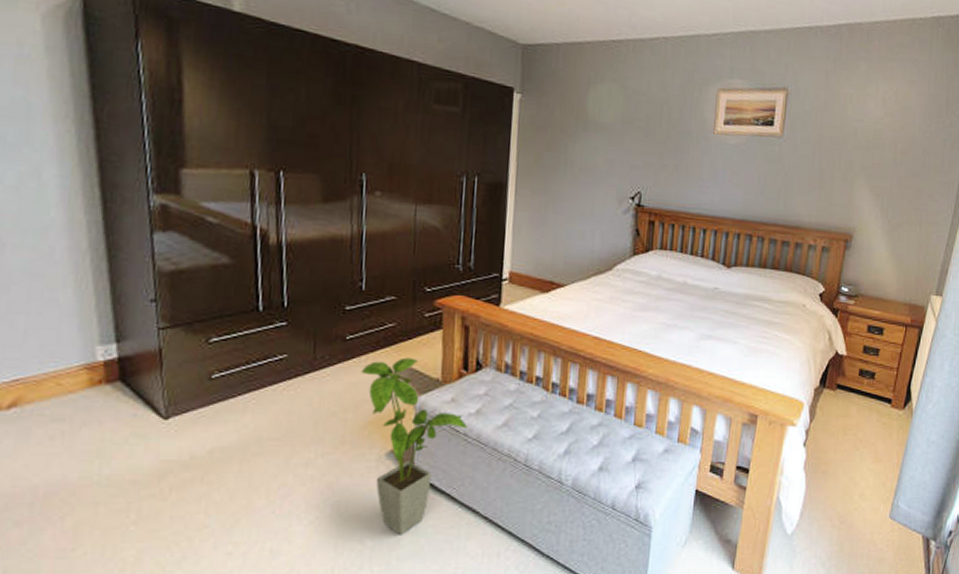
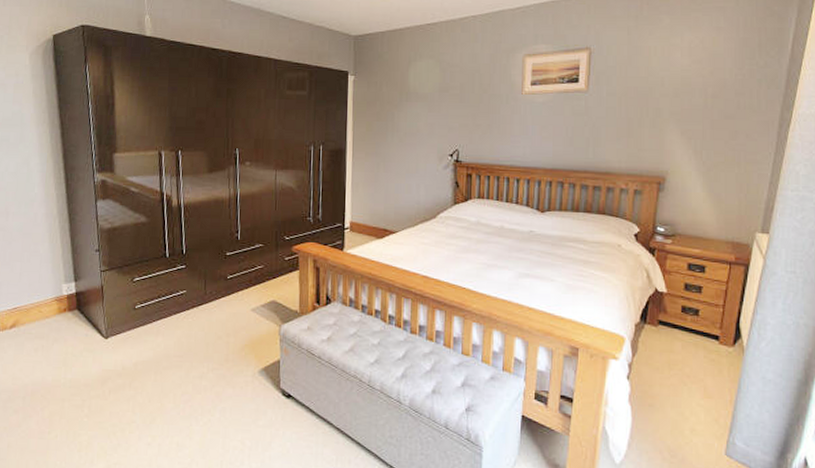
house plant: present [361,357,467,535] -> none [239,293,321,439]

